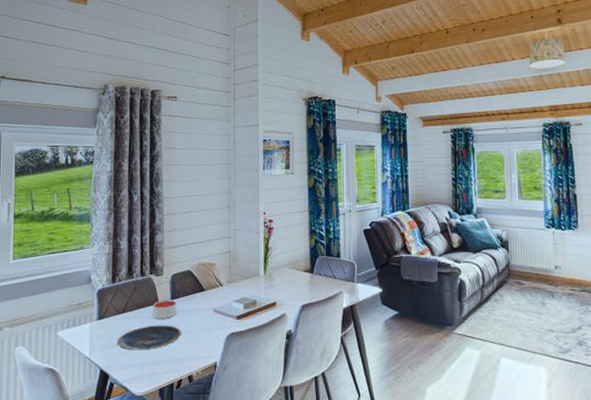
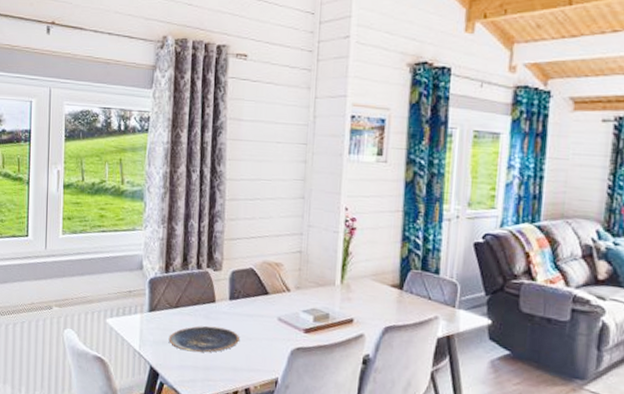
candle: present [153,300,177,319] -> none [209,299,236,321]

